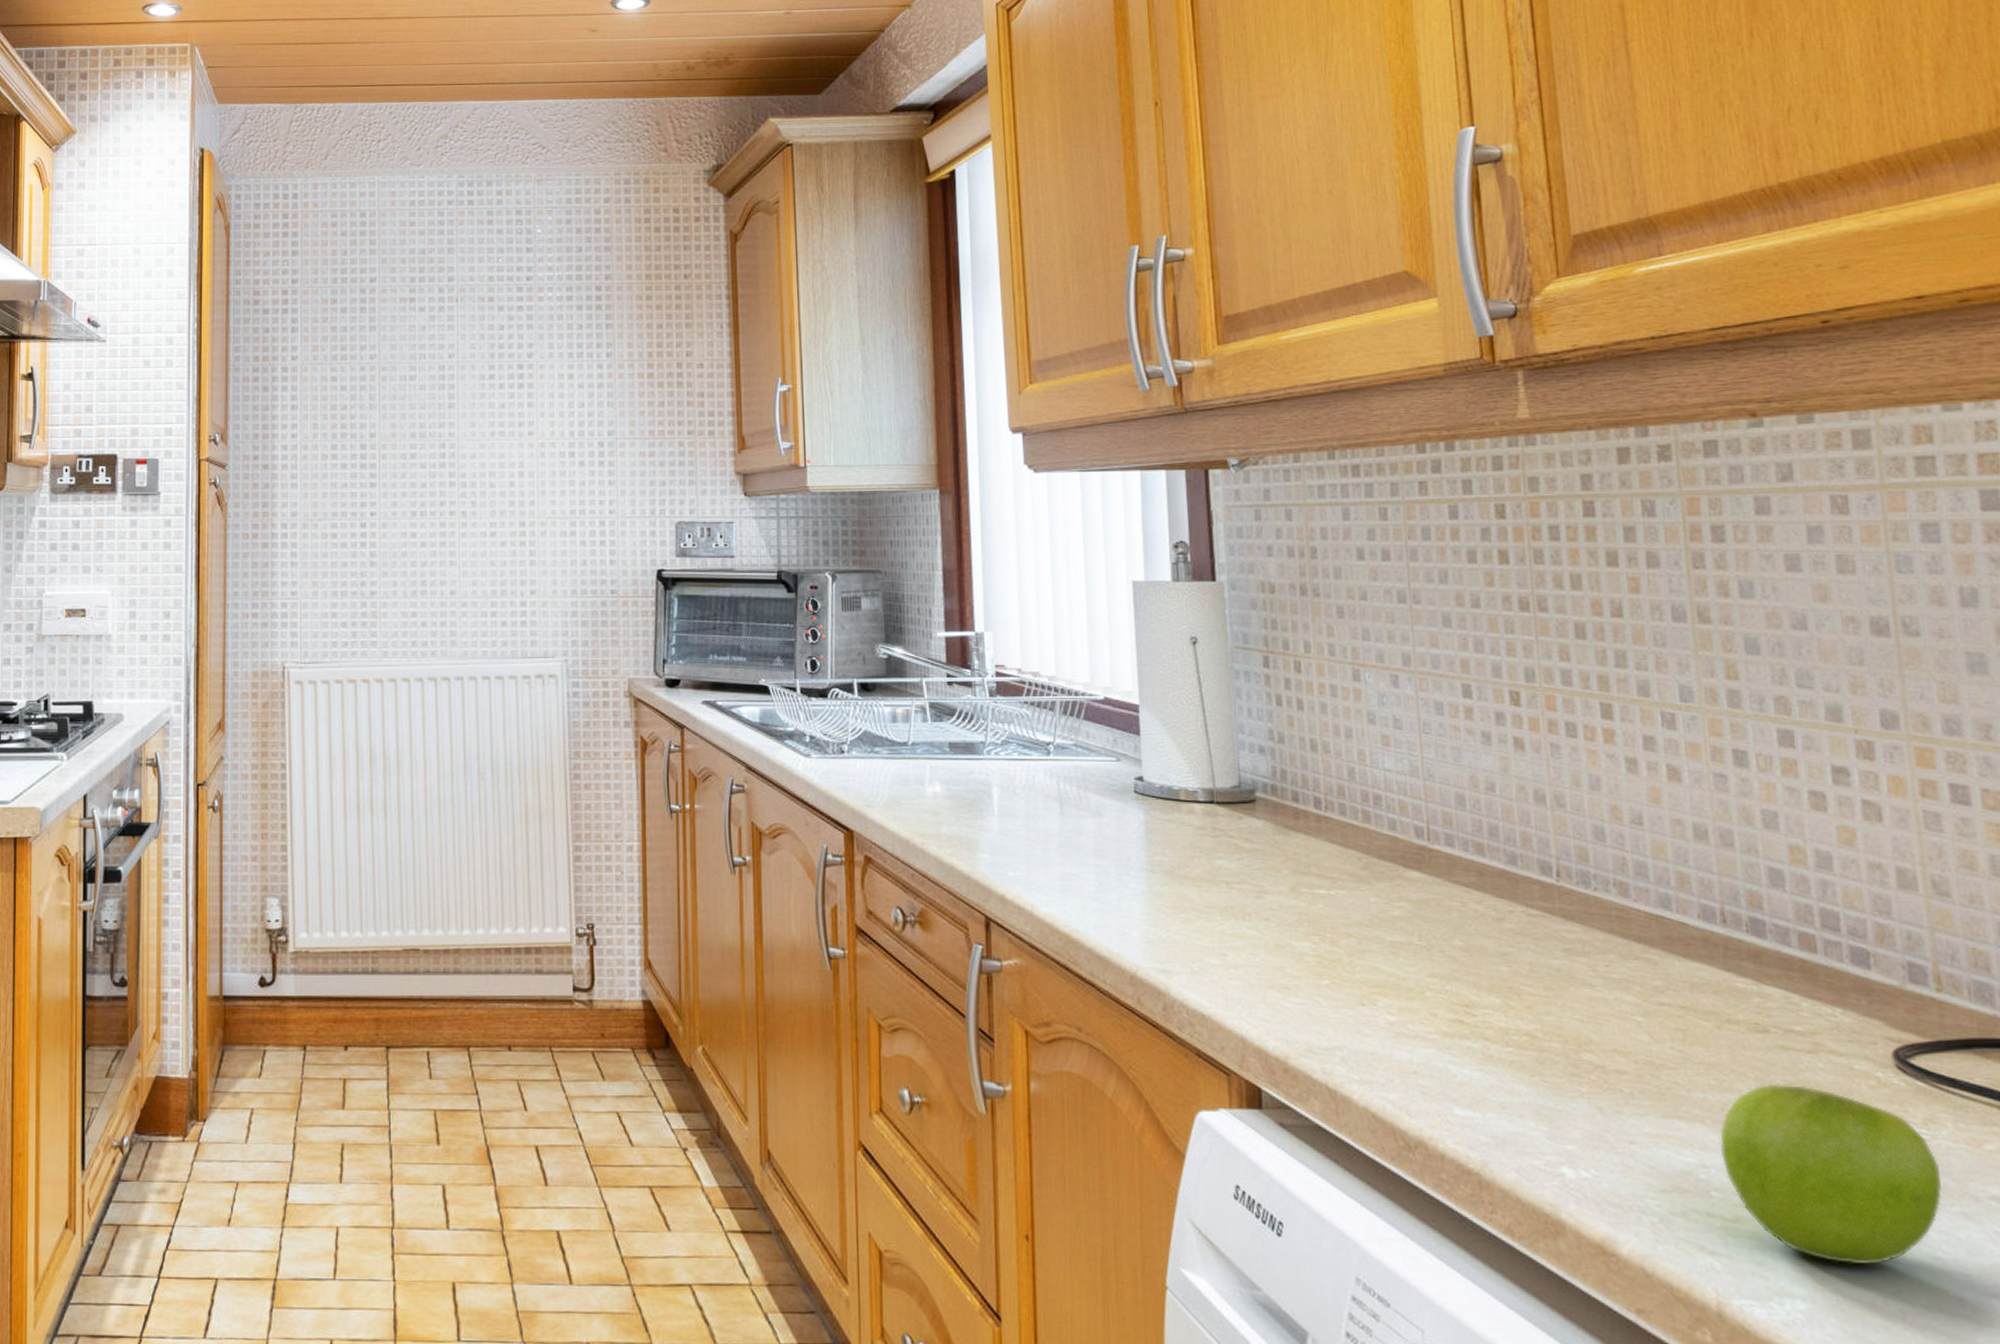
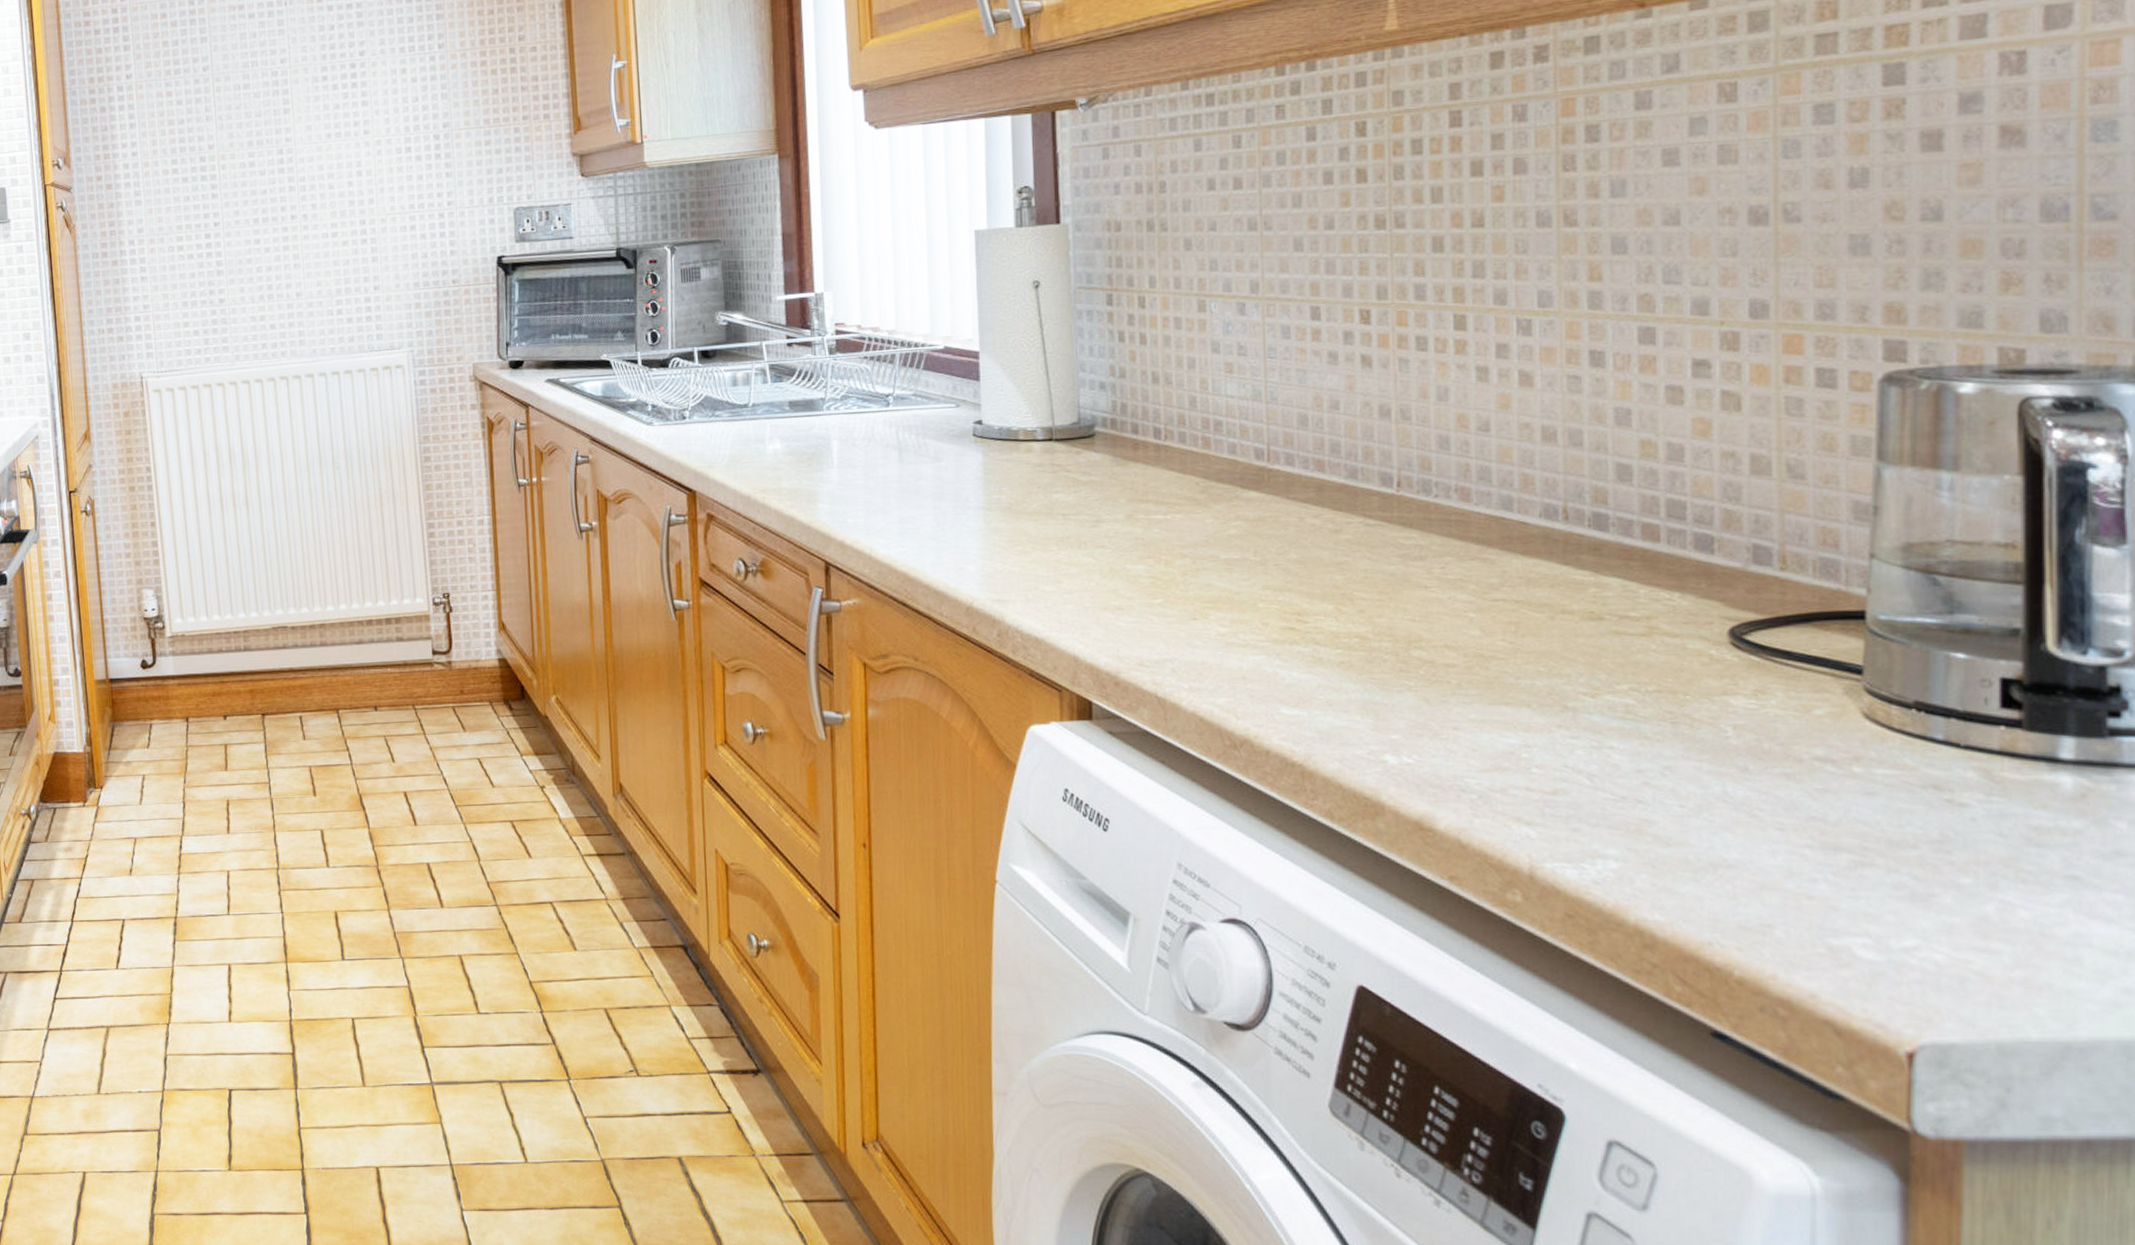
fruit: present [1719,1083,1942,1266] -> none [1544,666,1766,827]

